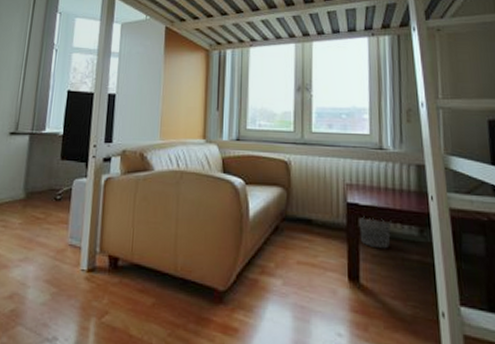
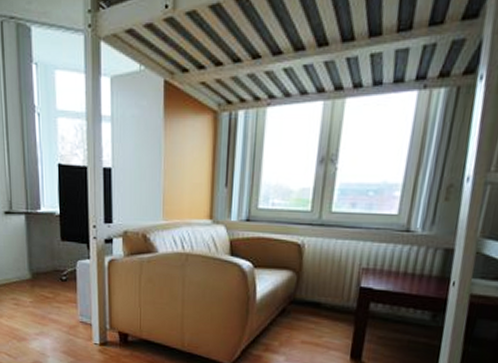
wastebasket: present [359,216,392,249] -> none [369,300,405,332]

